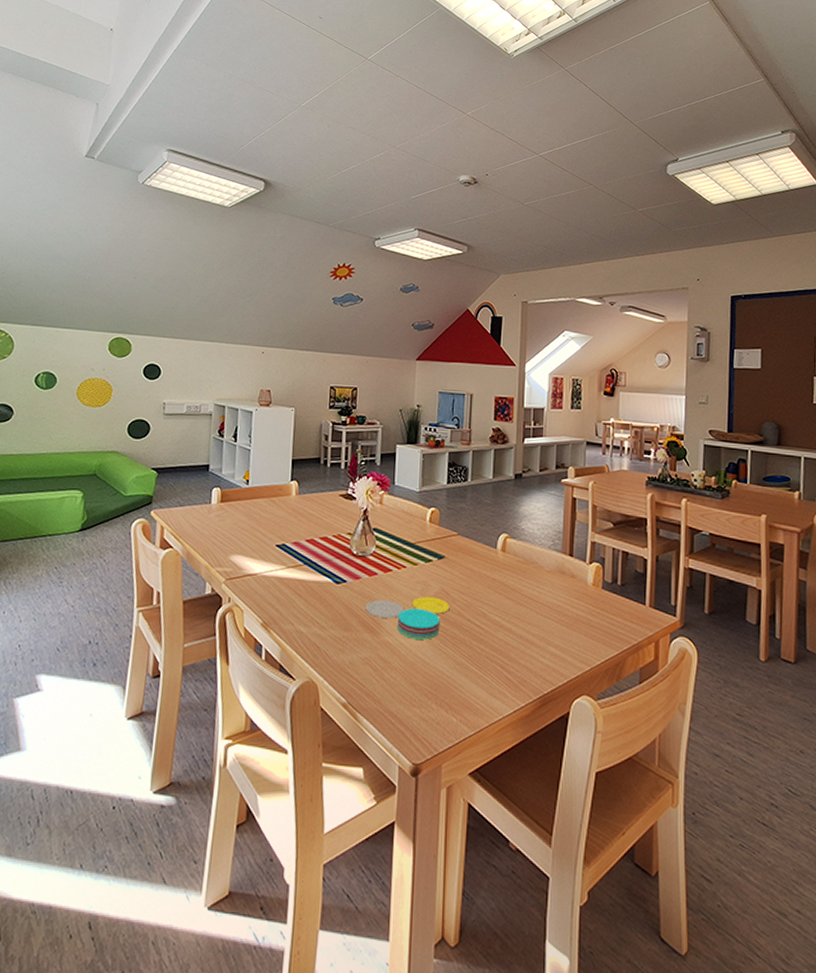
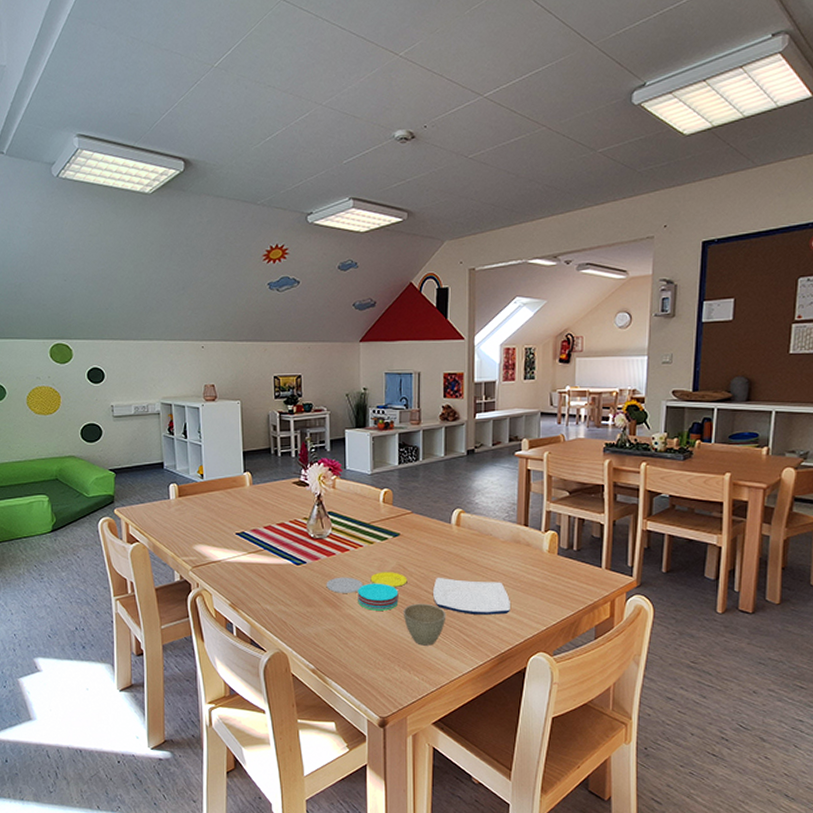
cup: none [443,633,489,682] -> present [403,603,446,646]
plate: none [476,605,554,651] -> present [433,577,510,615]

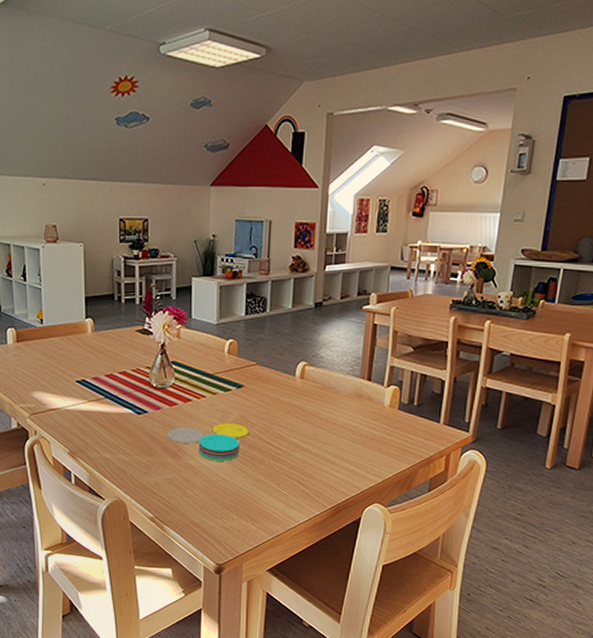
cup: present [403,603,446,646] -> none [243,454,286,496]
plate: present [433,577,510,615] -> none [274,429,349,467]

